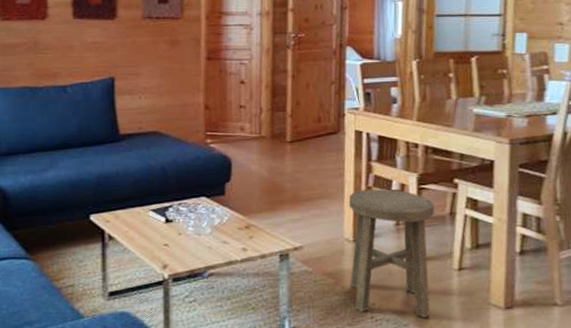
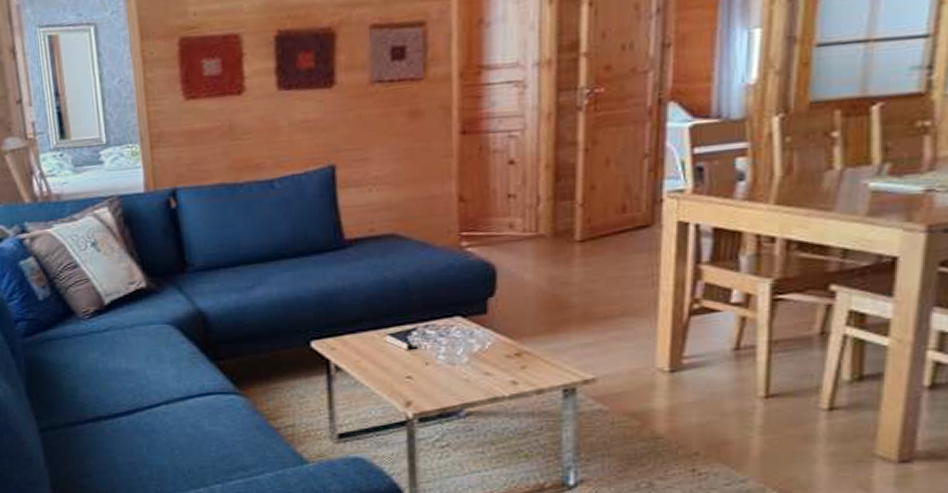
stool: present [348,189,435,318] -> none [664,301,797,473]

